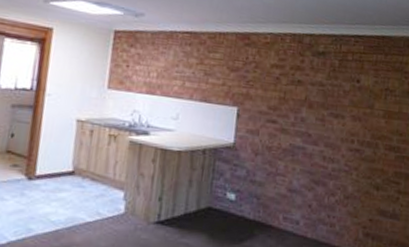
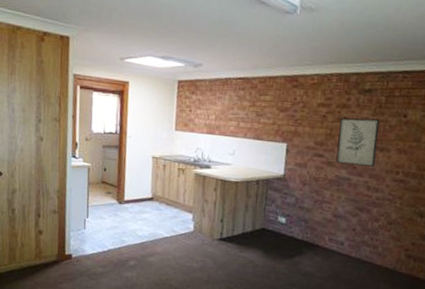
wall art: none [290,80,334,135] -> present [336,117,380,167]

